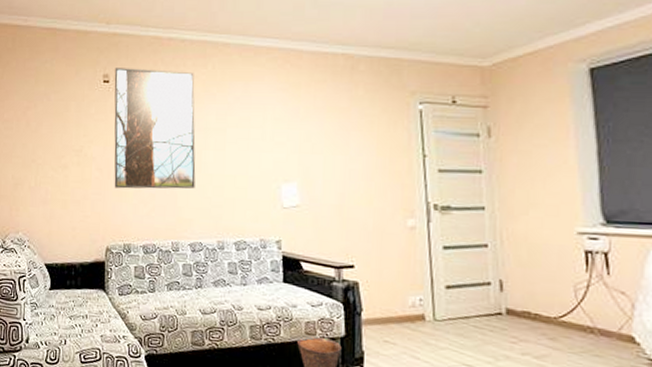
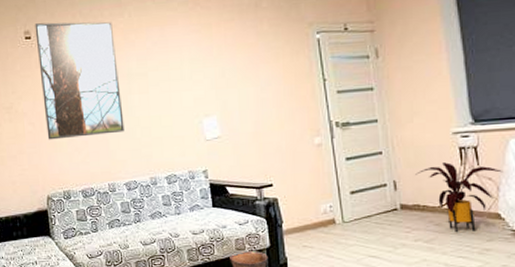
house plant: none [528,266,641,354] -> present [416,162,504,233]

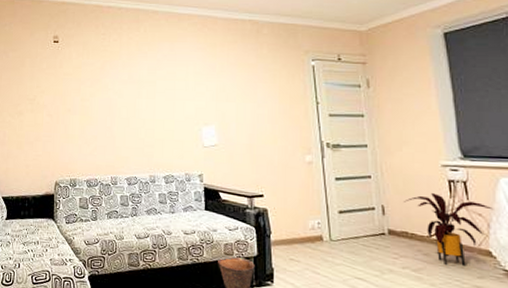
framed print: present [35,21,124,140] -> none [62,30,131,132]

